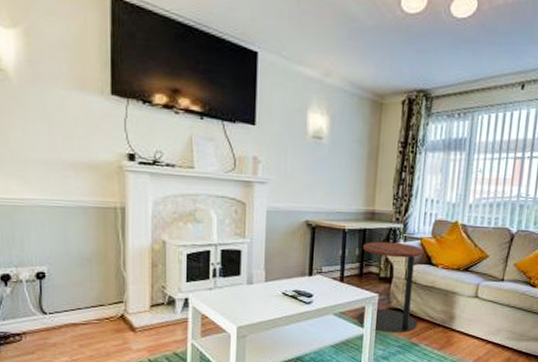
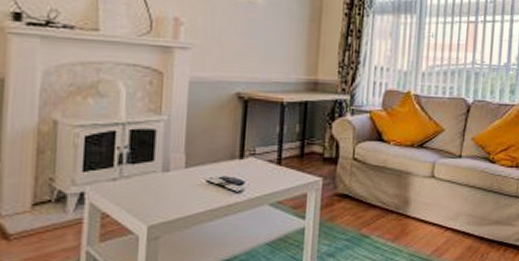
side table: present [358,241,423,334] -> none [298,115,373,225]

